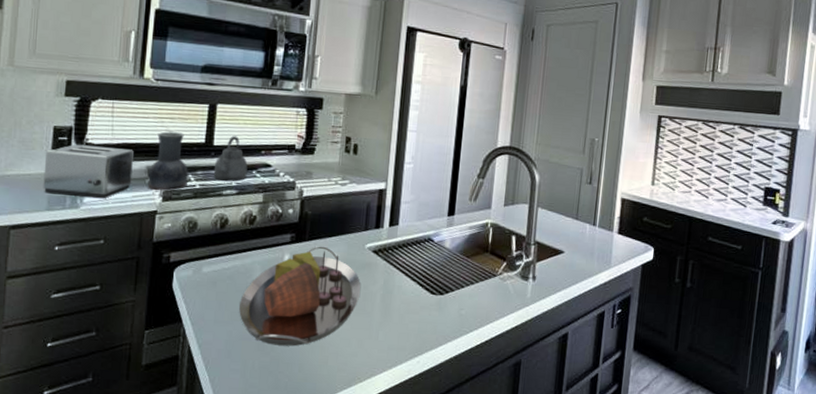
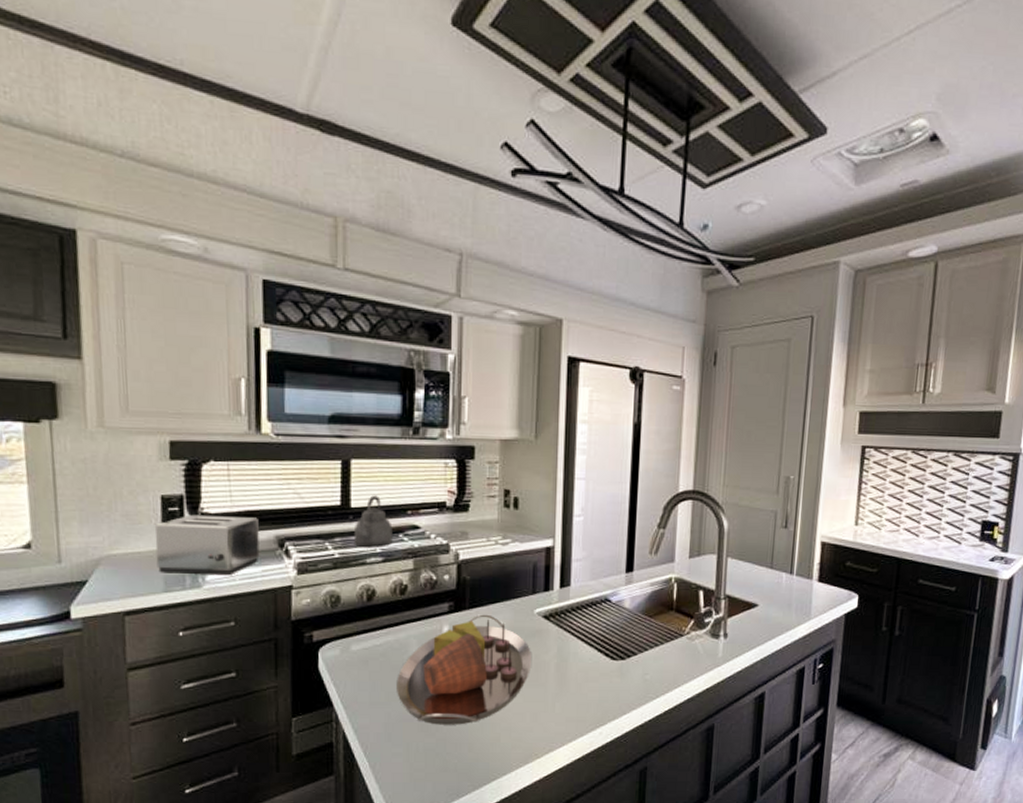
vase: present [148,131,188,192] -> none [278,494,325,563]

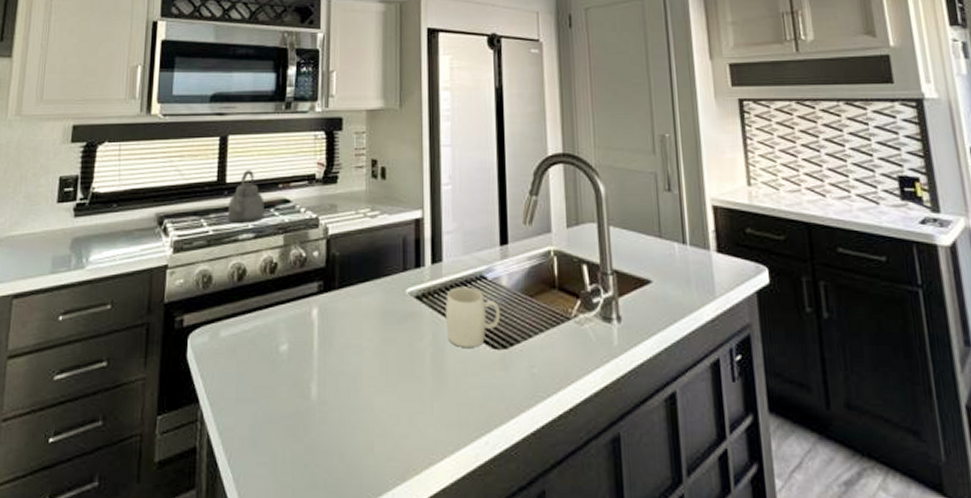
toaster: present [155,514,260,574] -> none [47,194,142,254]
serving tray: present [397,614,532,725] -> none [264,295,406,428]
mug: none [570,608,622,659] -> present [445,287,501,347]

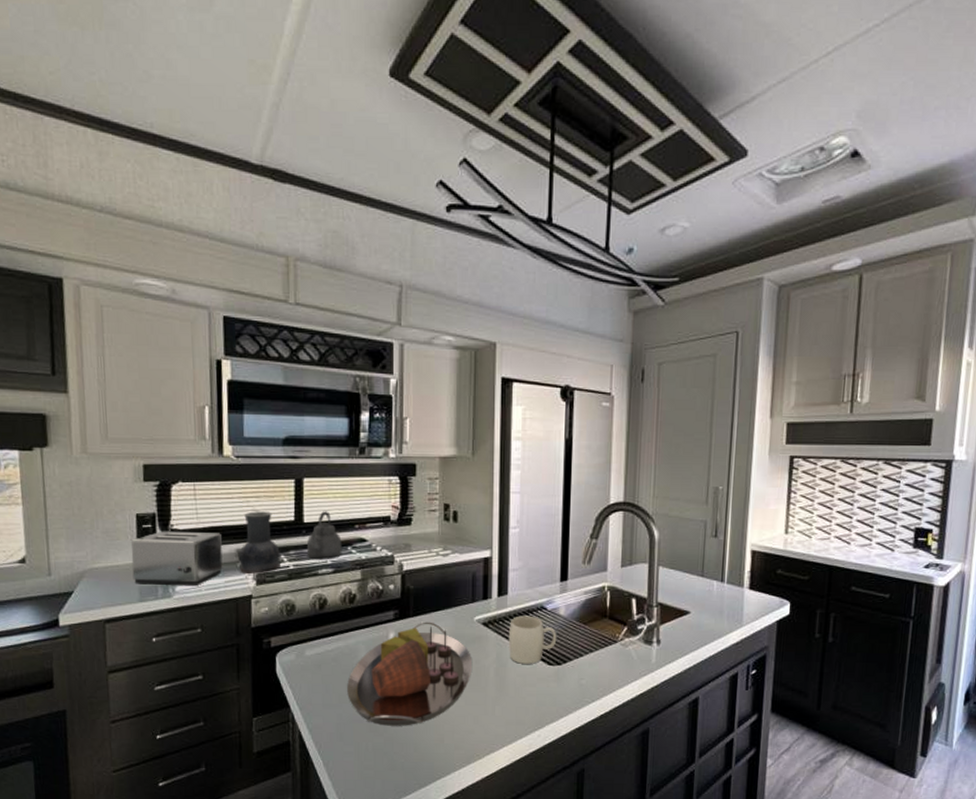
toaster: none [47,194,142,254] -> present [131,531,223,585]
vase: none [157,171,200,241] -> present [239,511,281,575]
serving tray: none [264,295,406,428] -> present [347,621,473,726]

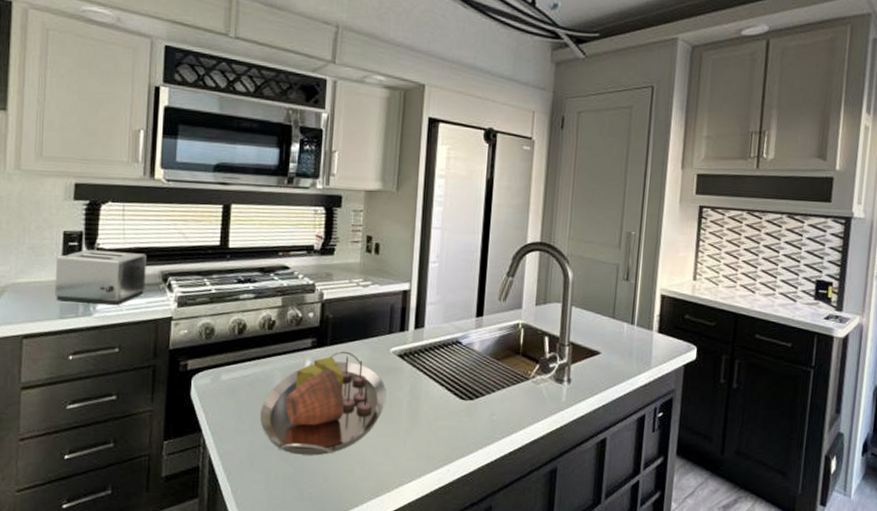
vase: present [239,511,281,575] -> none [162,234,203,297]
kettle: present [306,511,342,560] -> none [229,237,265,286]
mug: present [508,615,557,664] -> none [422,349,471,398]

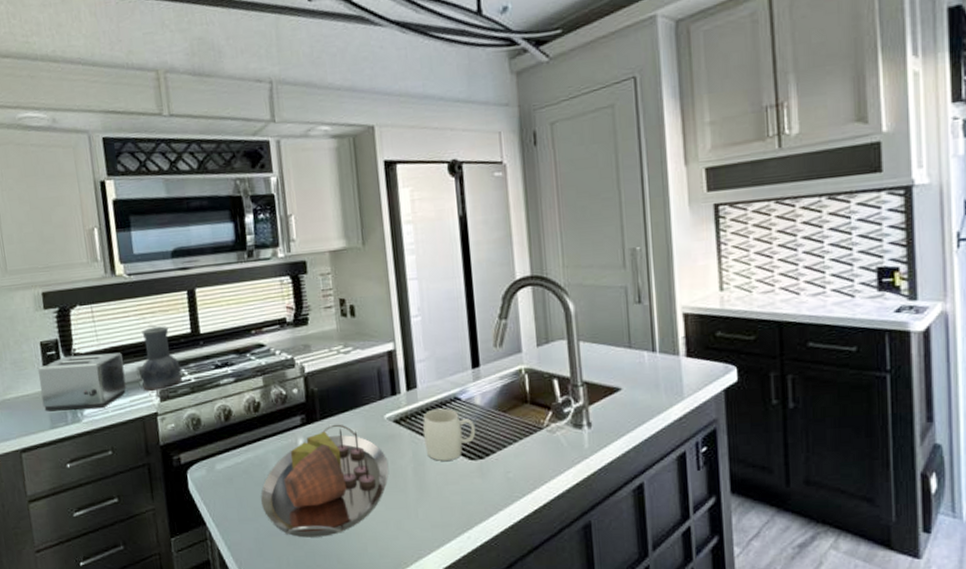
vase: none [162,234,203,297] -> present [141,326,182,392]
mug: none [422,349,471,398] -> present [422,408,476,461]

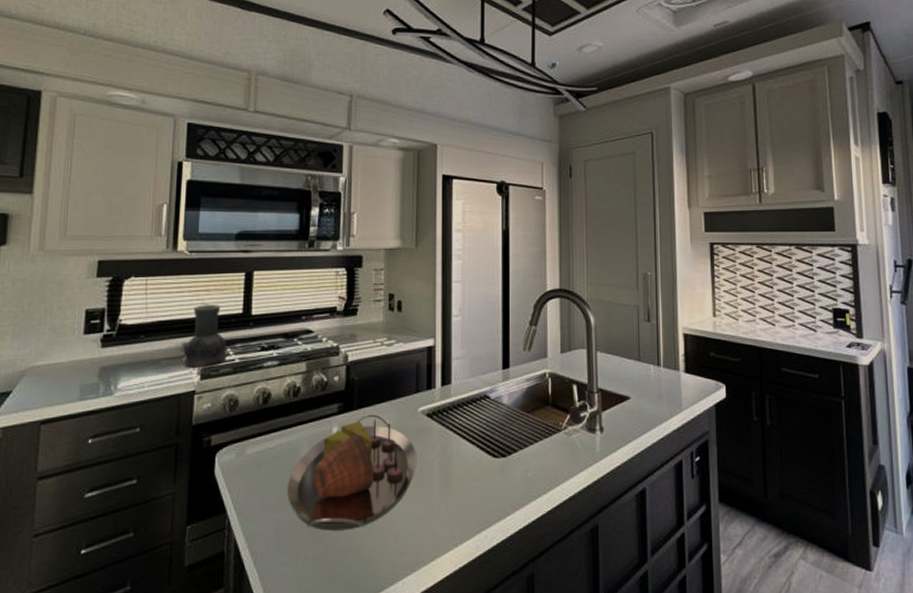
toaster: present [38,353,127,412] -> none [75,326,169,382]
mug: present [422,408,476,461] -> none [452,405,501,457]

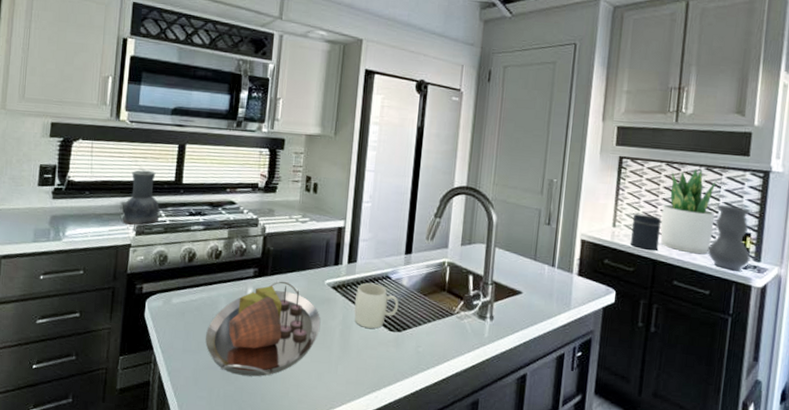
mug: none [452,405,501,457] -> present [354,282,399,329]
cylinder: none [731,300,762,338] -> present [631,213,661,251]
planter: none [759,249,813,337] -> present [660,169,718,255]
vase: none [810,282,853,352] -> present [707,204,752,272]

